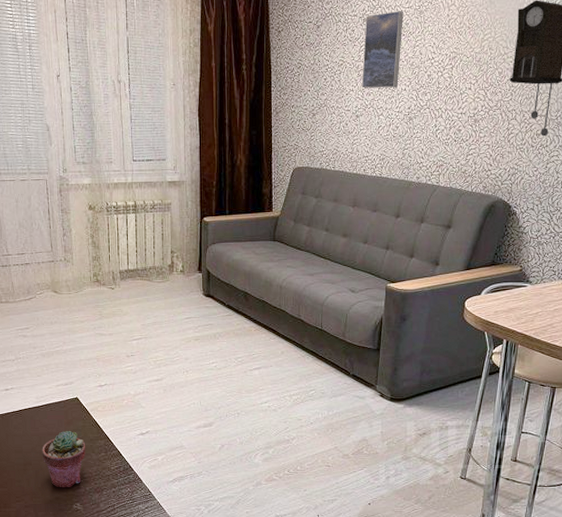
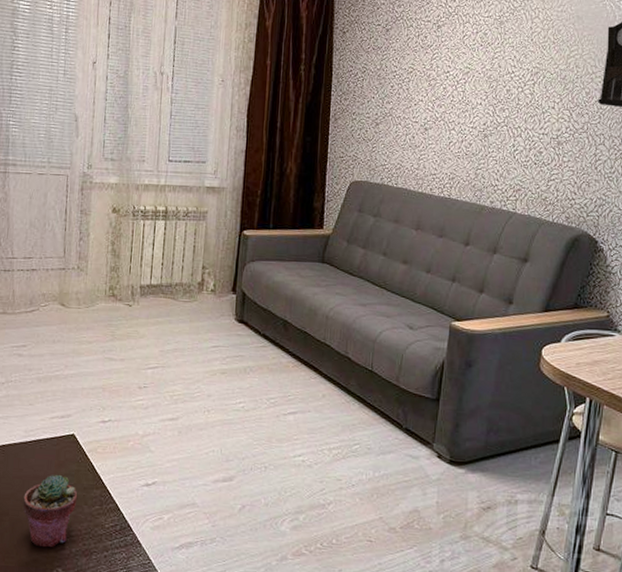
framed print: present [361,11,403,89] -> none [432,19,482,101]

